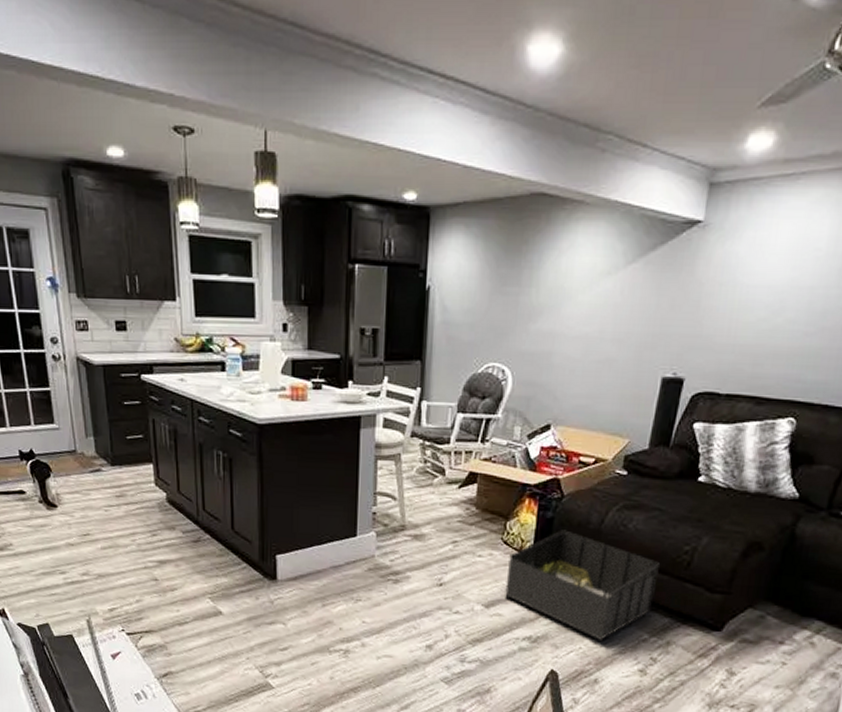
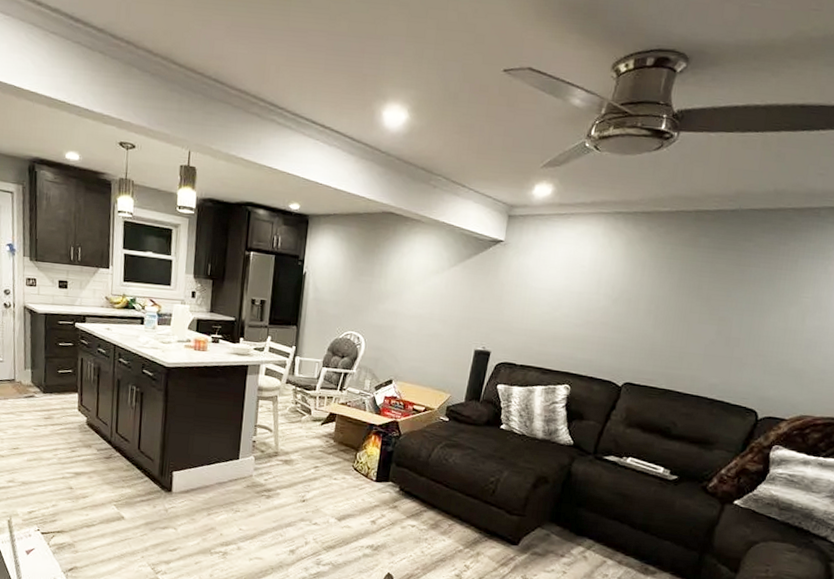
storage bin: present [504,529,659,640] -> none [353,461,472,550]

